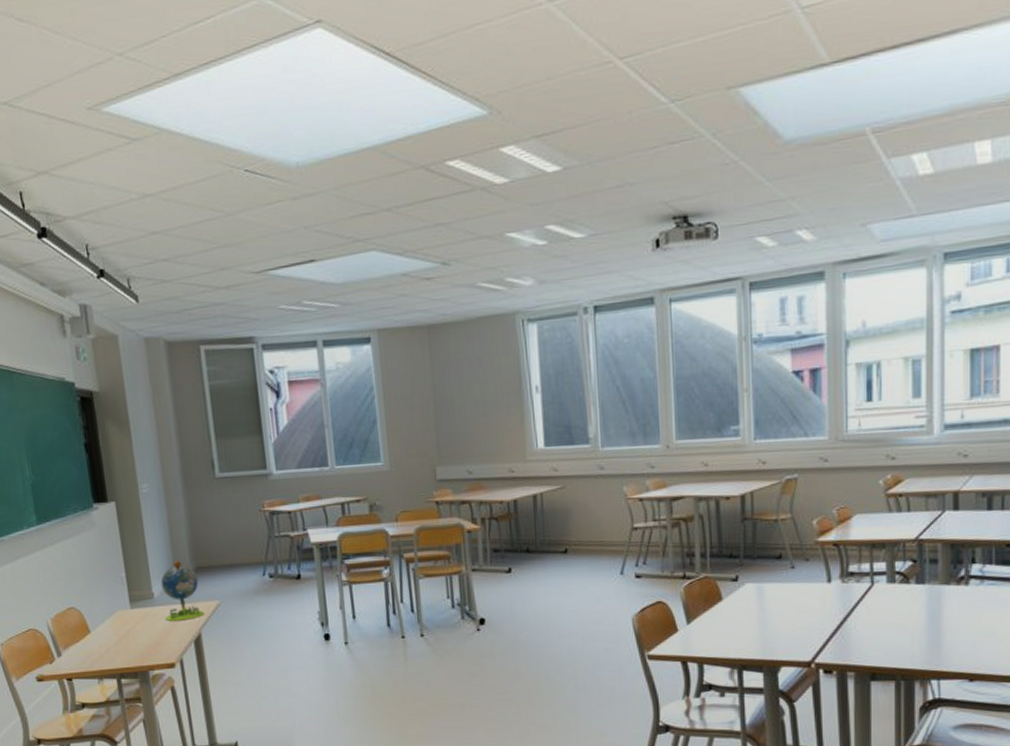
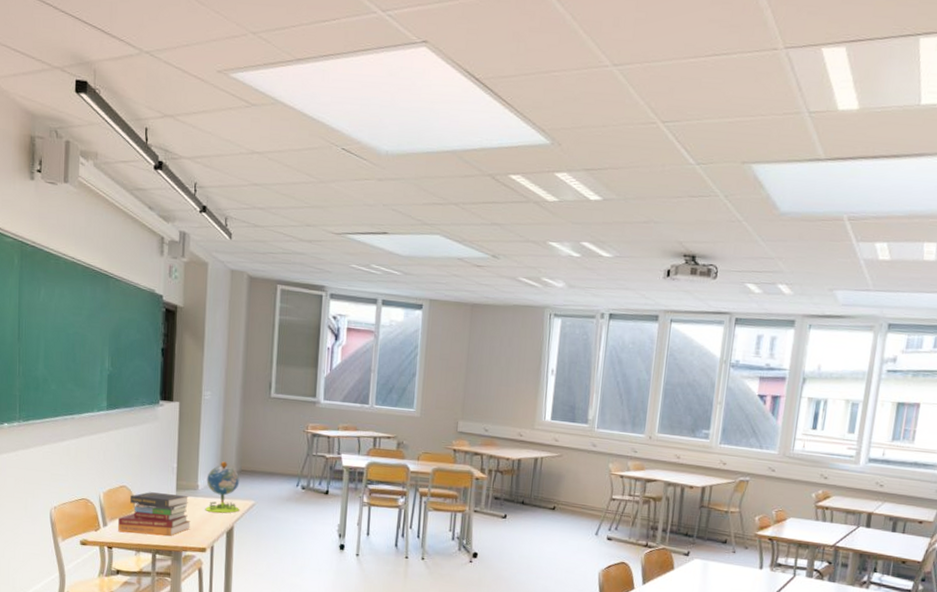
books: none [71,607,153,661] -> present [117,492,191,536]

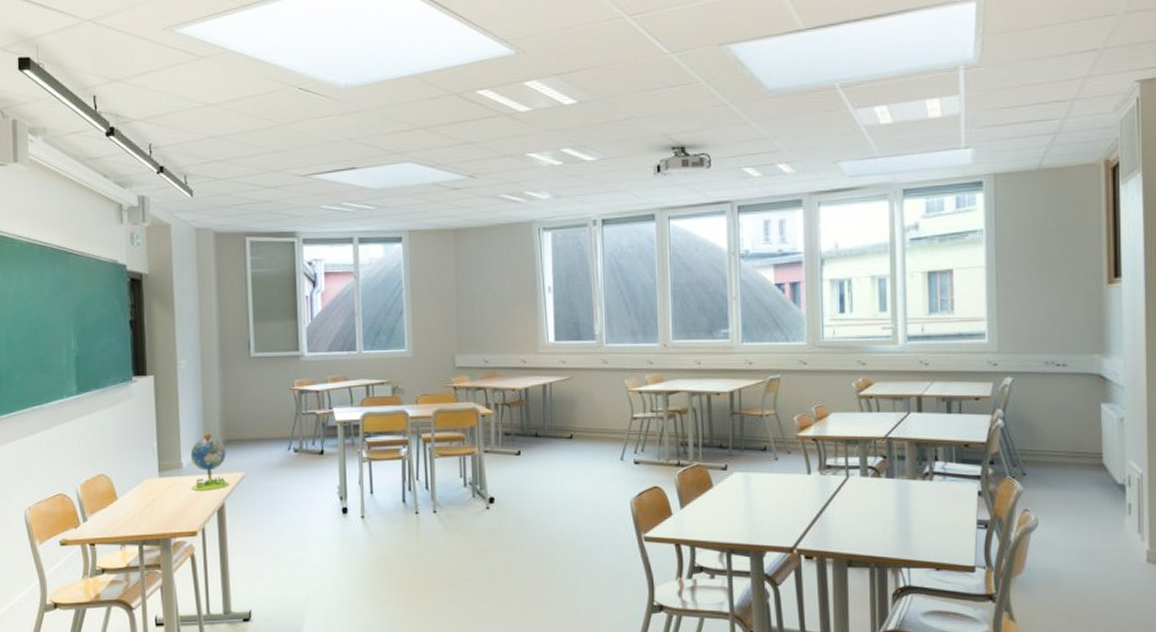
books: present [117,492,191,536] -> none [98,477,178,526]

